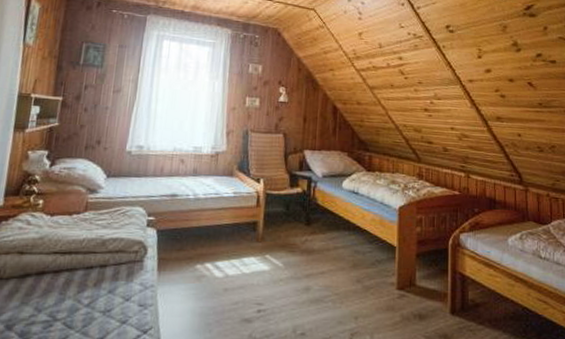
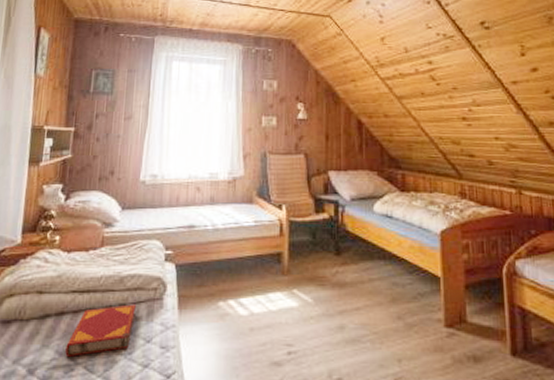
hardback book: none [44,265,117,313] -> present [65,304,136,357]

